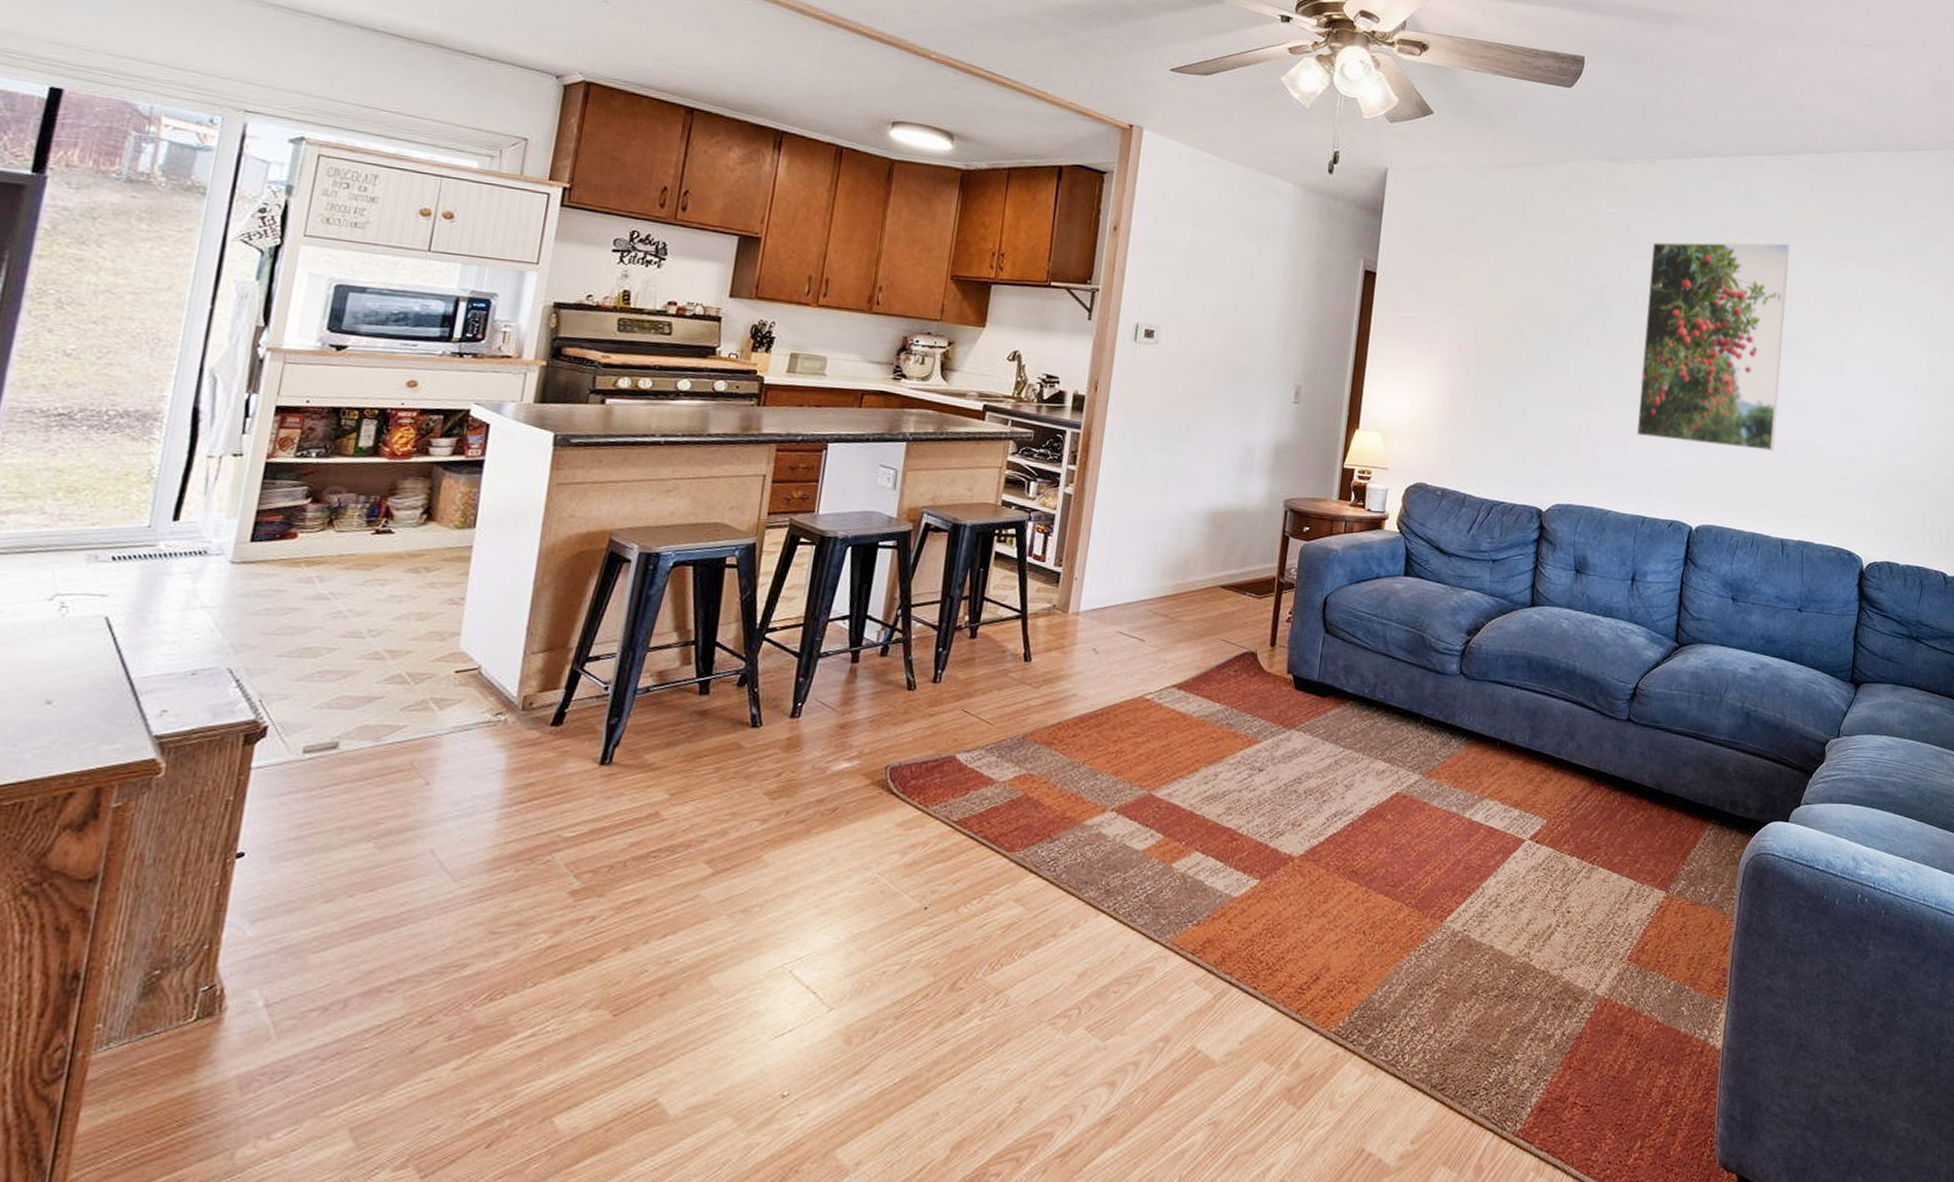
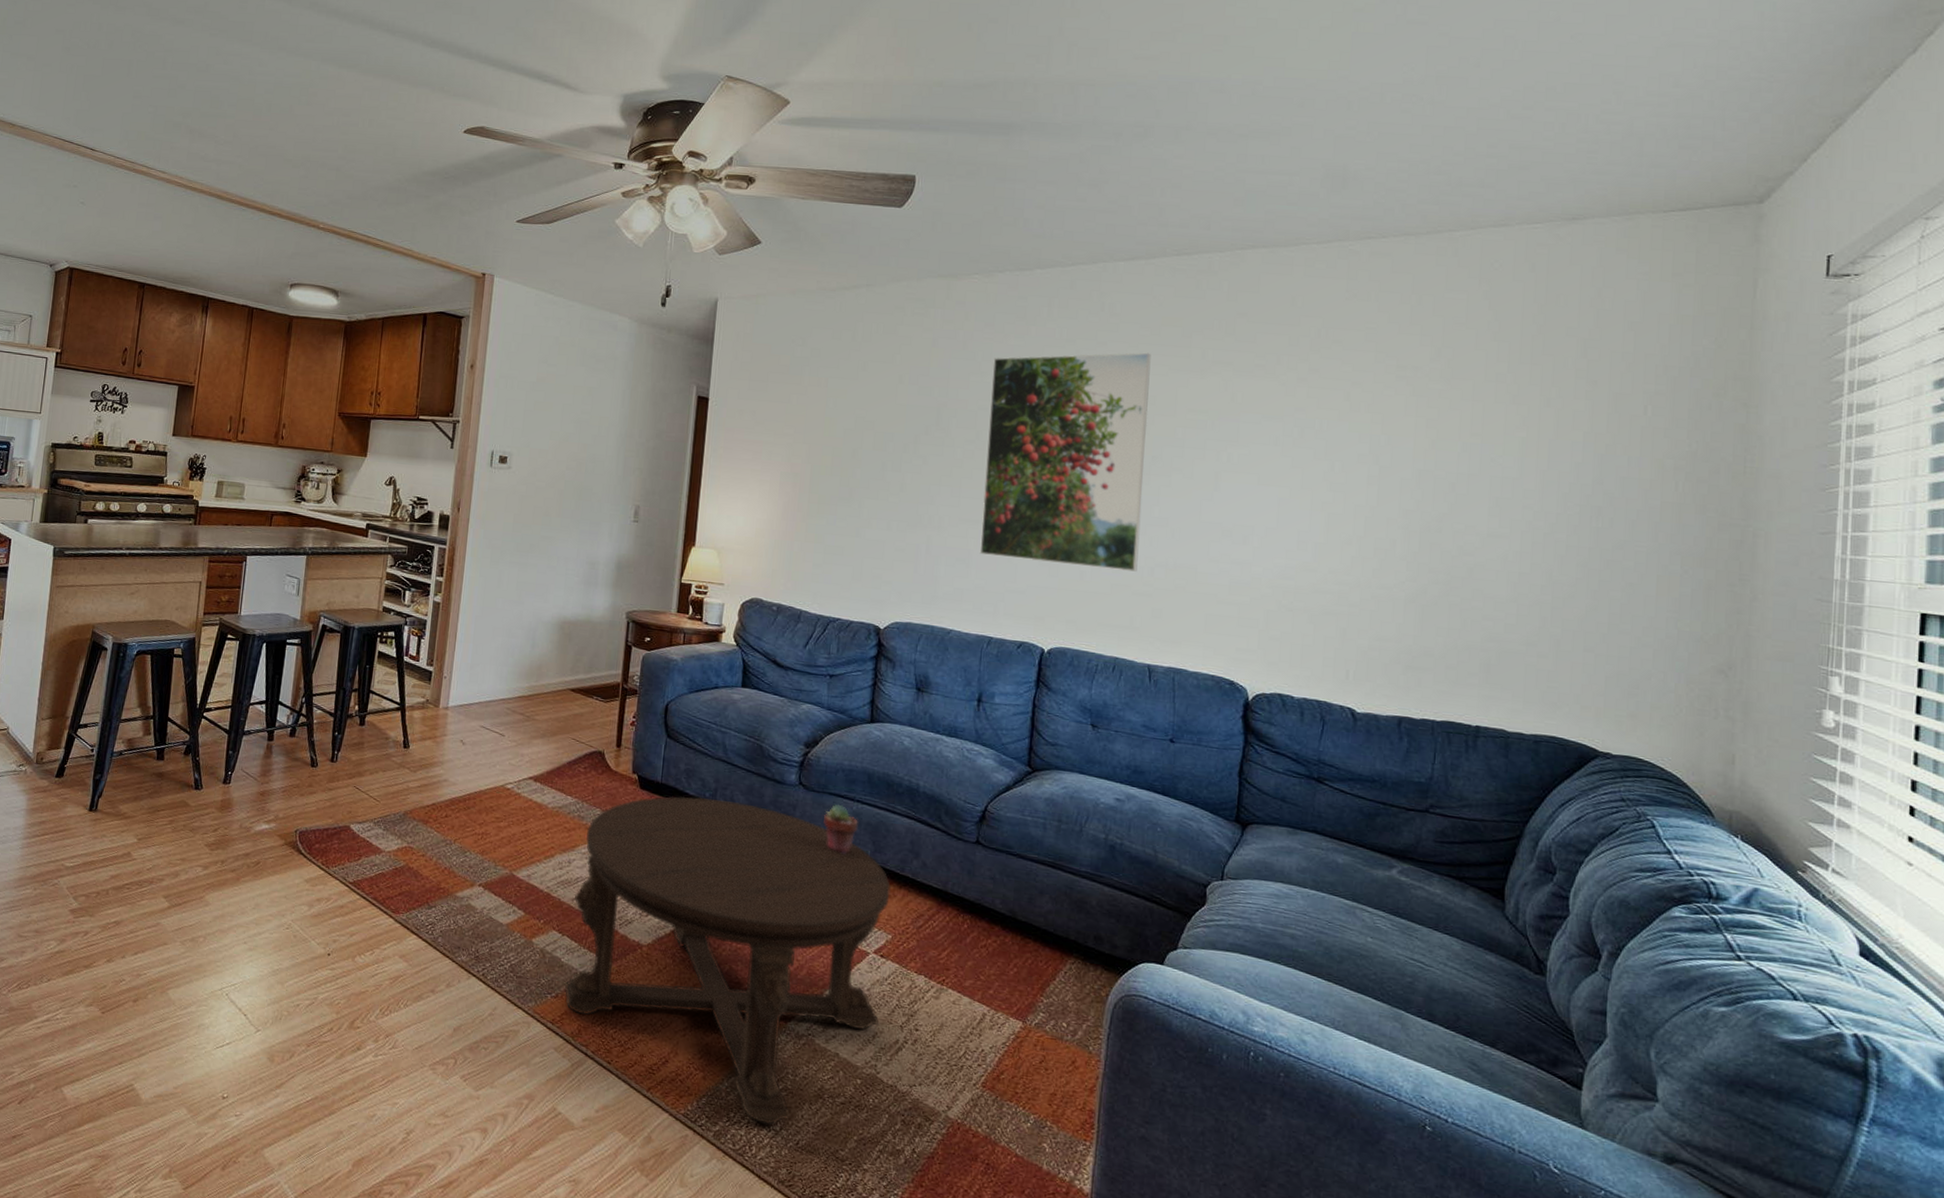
coffee table: none [1208,693,1547,1029] -> present [565,796,891,1124]
potted succulent: none [1483,691,1517,742] -> present [823,804,858,854]

